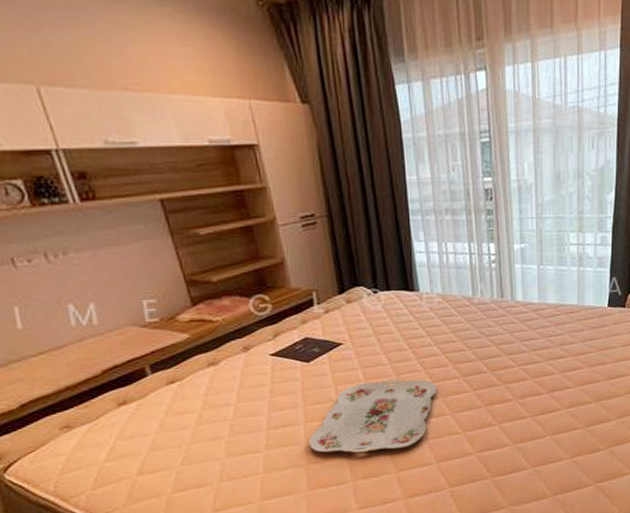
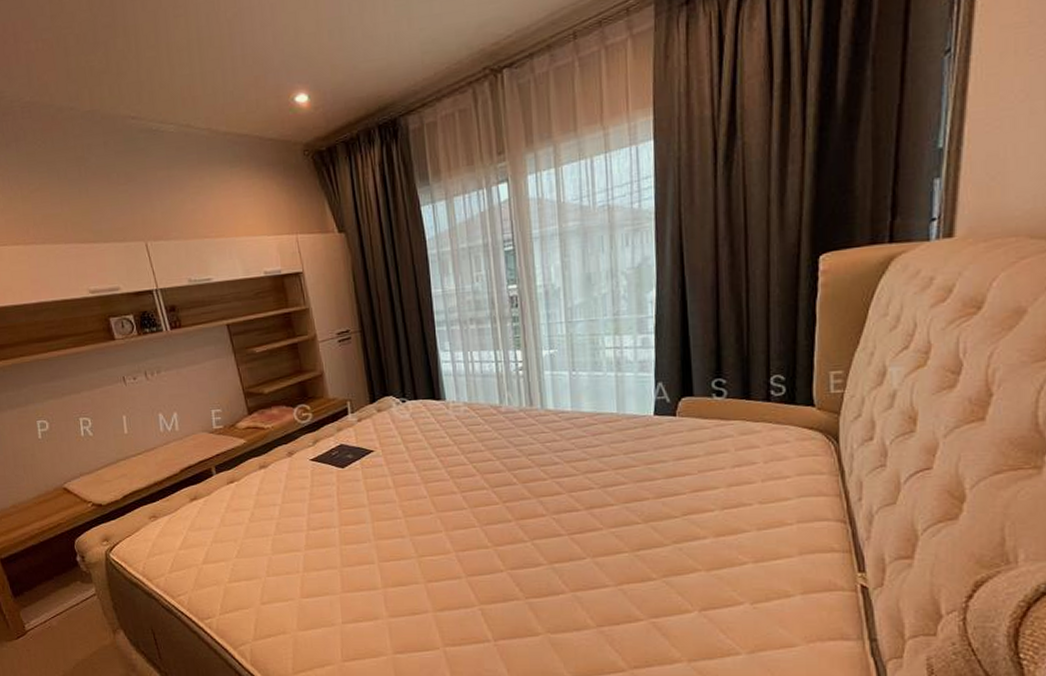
serving tray: present [309,379,437,454] -> none [343,487,465,560]

